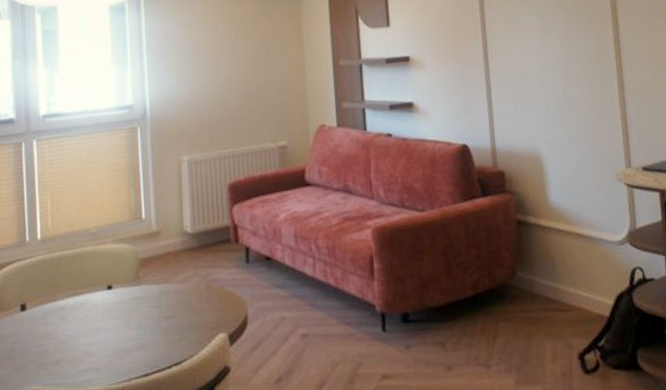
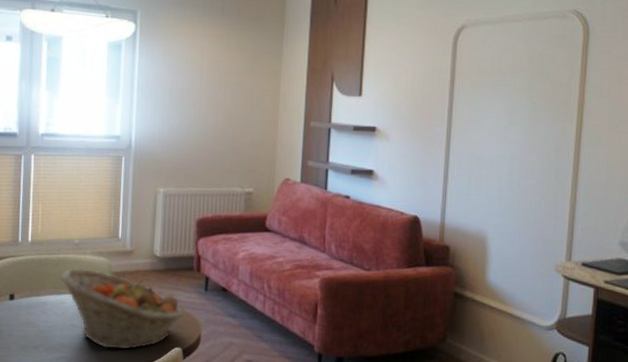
fruit basket: none [78,260,226,349] -> present [60,269,184,350]

